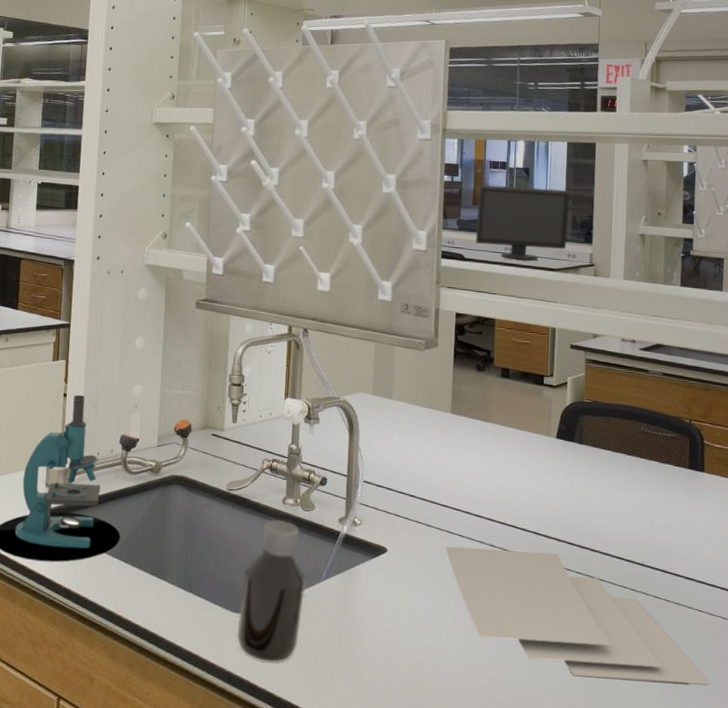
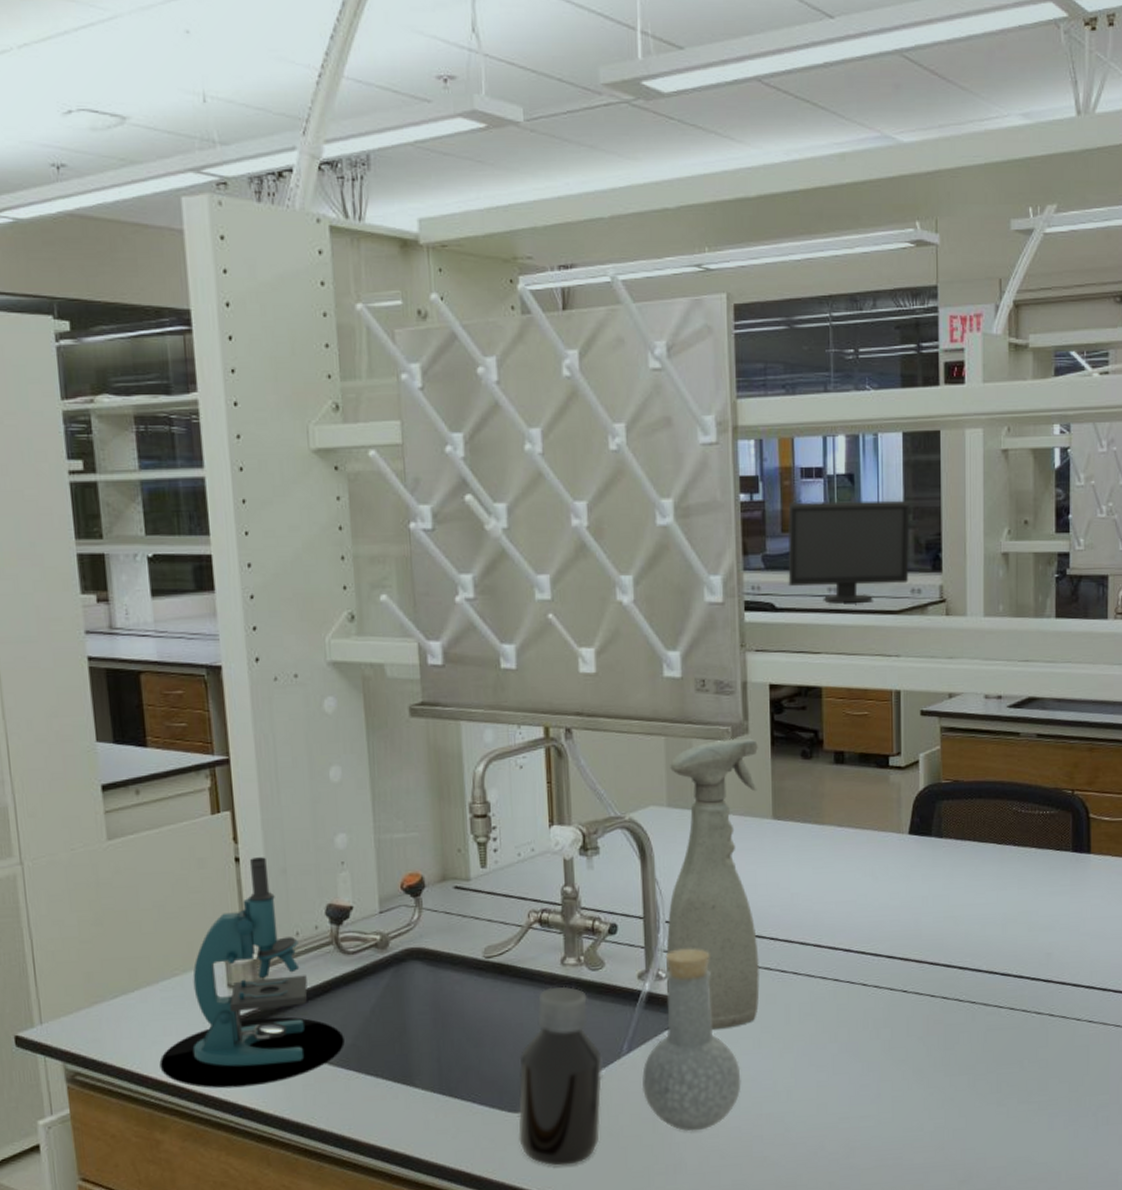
flask: none [333,504,412,651] -> present [641,949,741,1132]
spray bottle: none [359,350,444,571] -> present [666,738,760,1029]
papers: present [445,546,711,685] -> none [777,978,1105,1121]

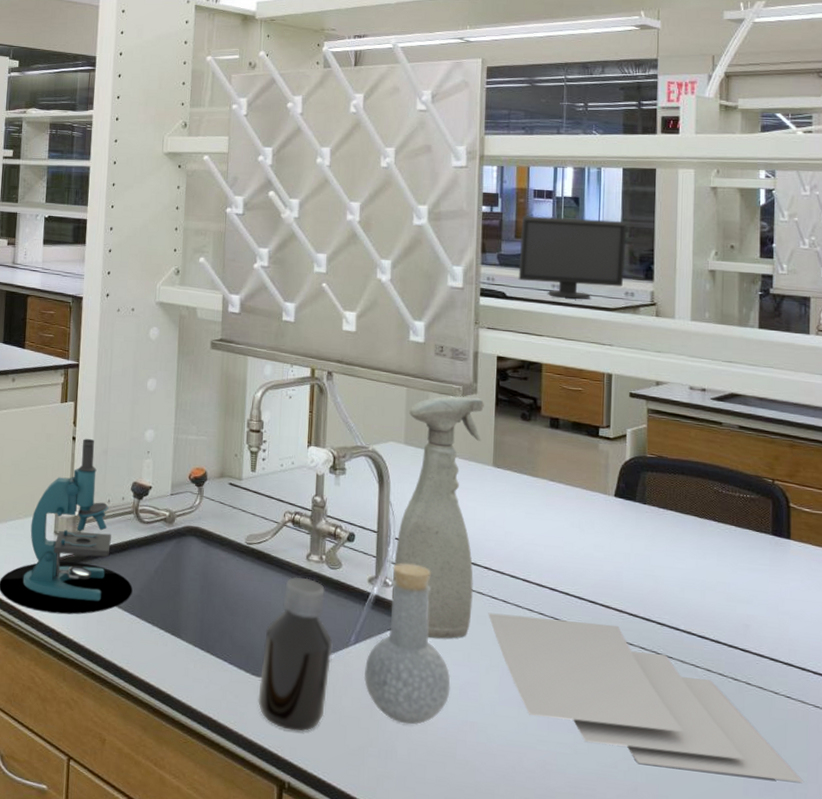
papers: none [777,978,1105,1121] -> present [488,612,803,783]

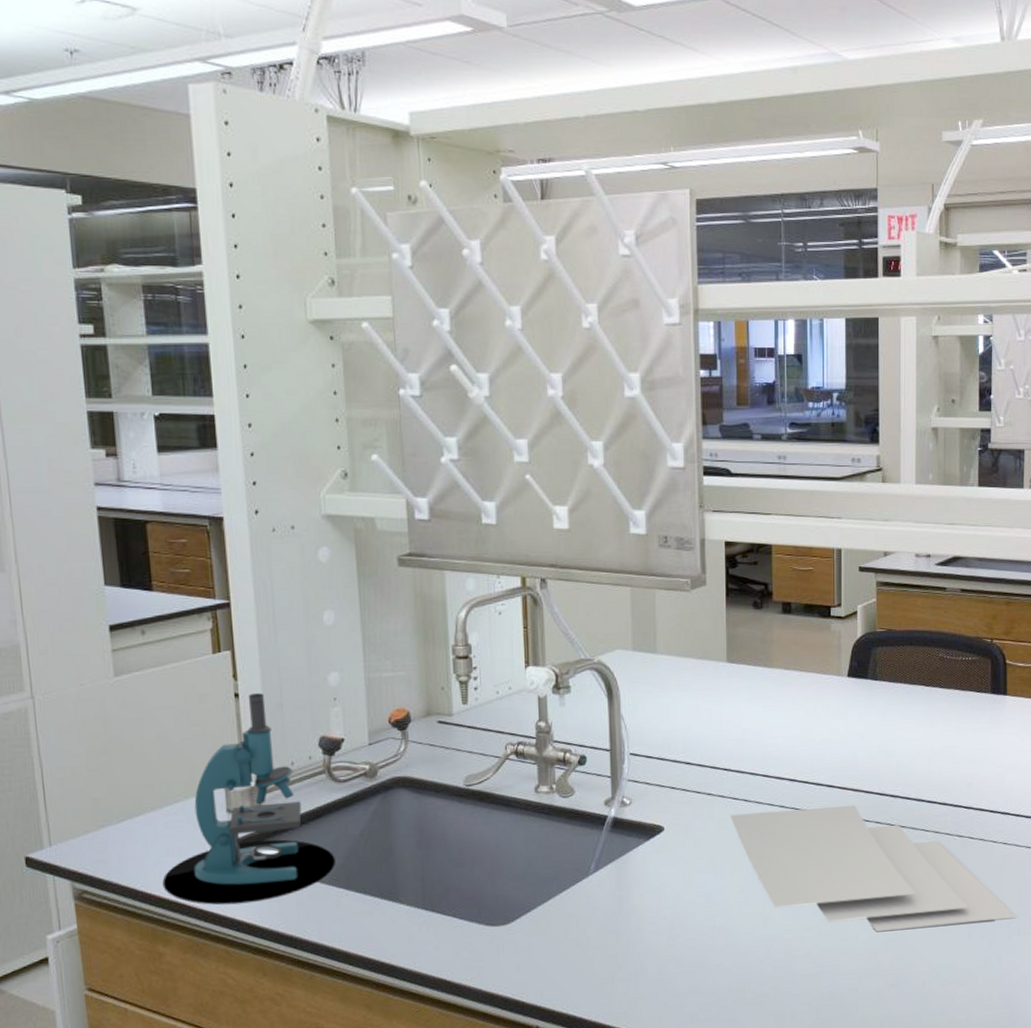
bottle: present [258,576,333,732] -> none [494,811,572,974]
flask: present [363,563,451,725] -> none [607,778,697,943]
spray bottle: present [391,396,484,639] -> none [630,589,714,851]
monitor: present [518,215,627,300] -> none [742,379,851,470]

